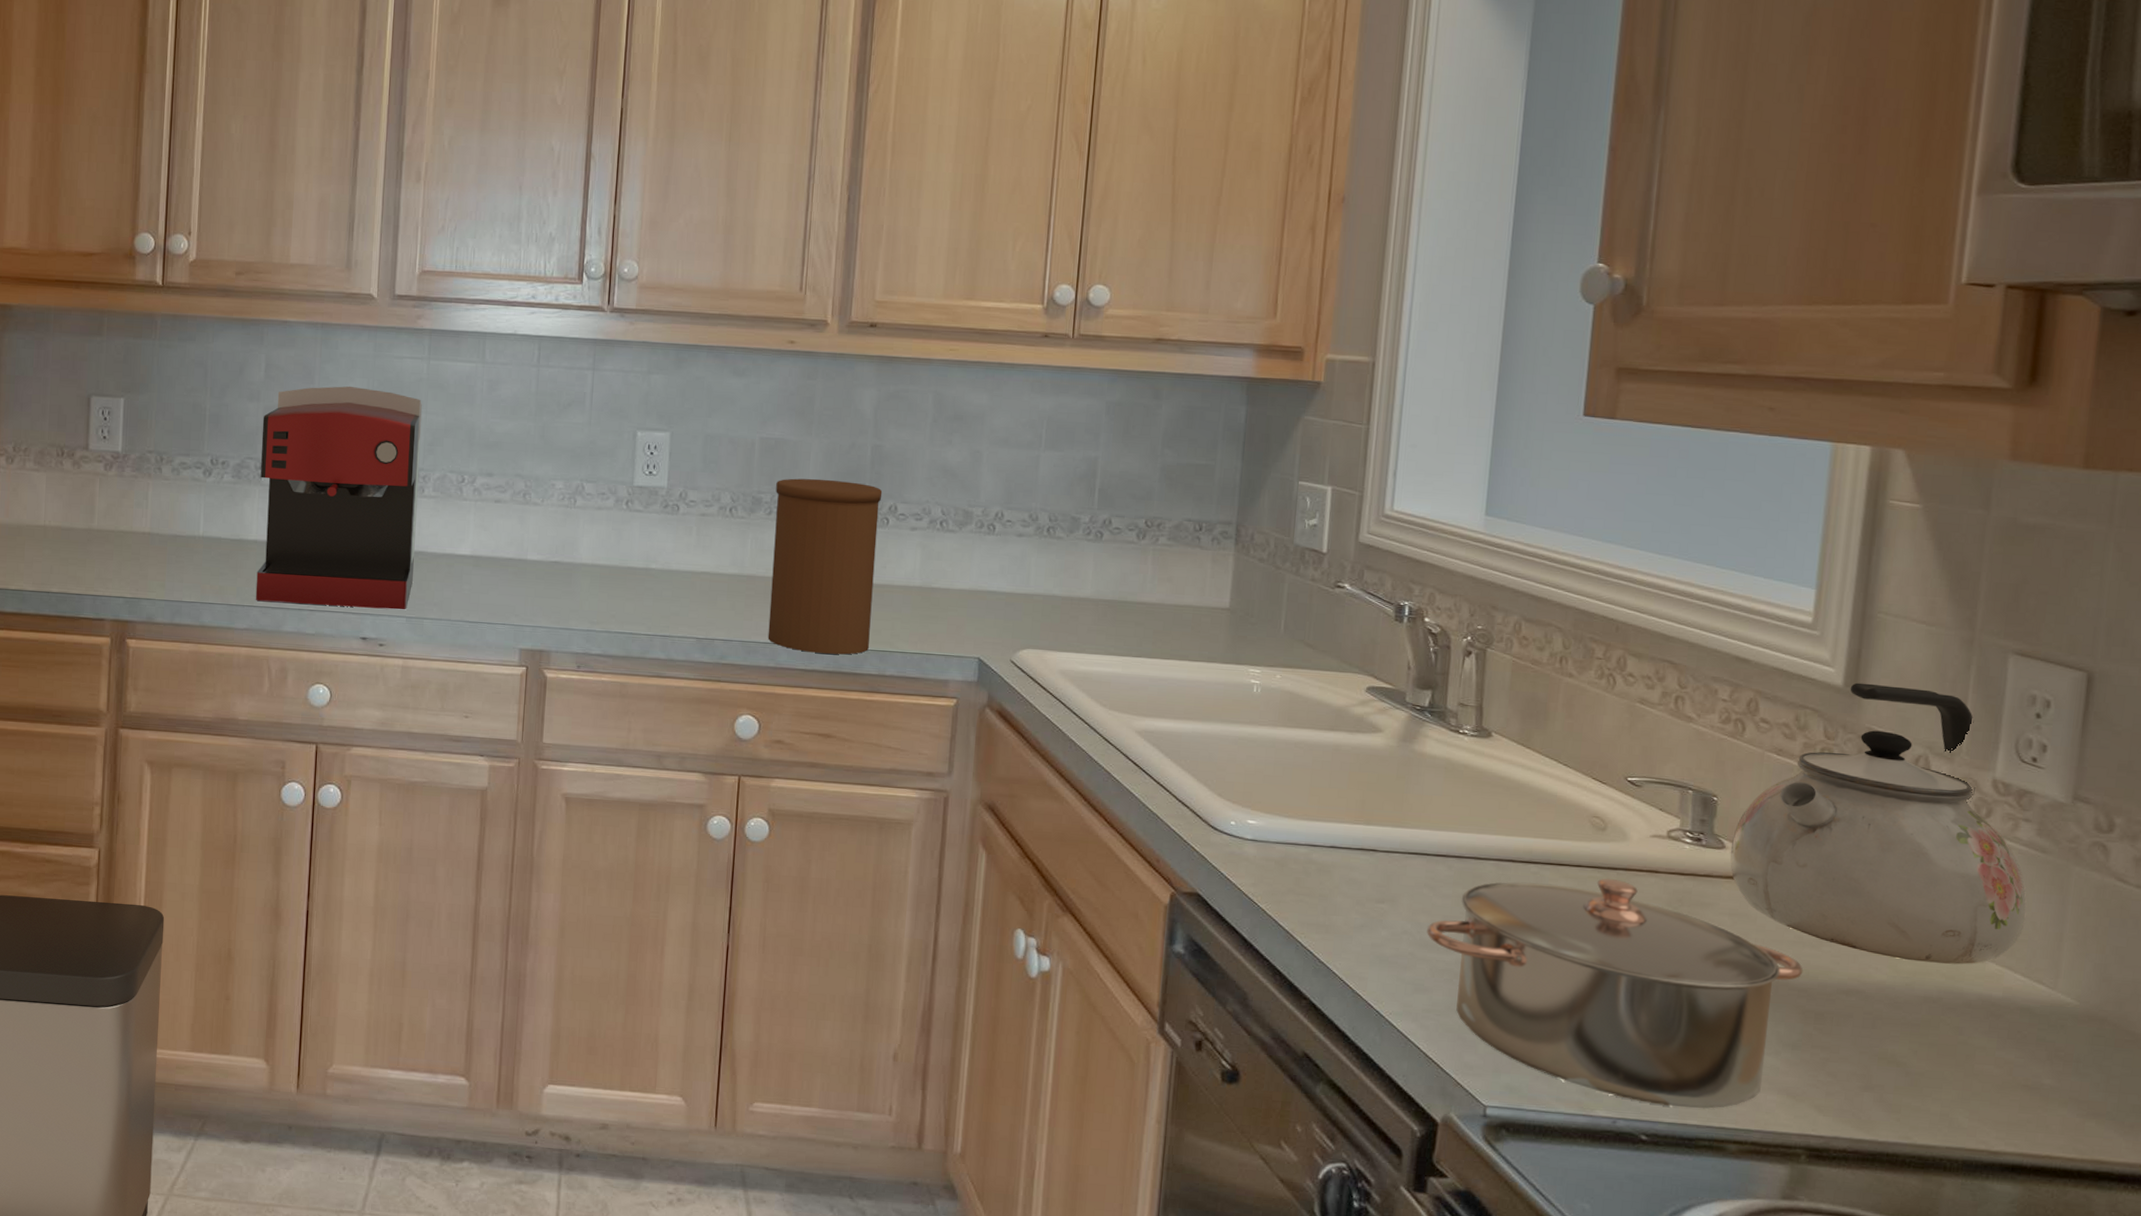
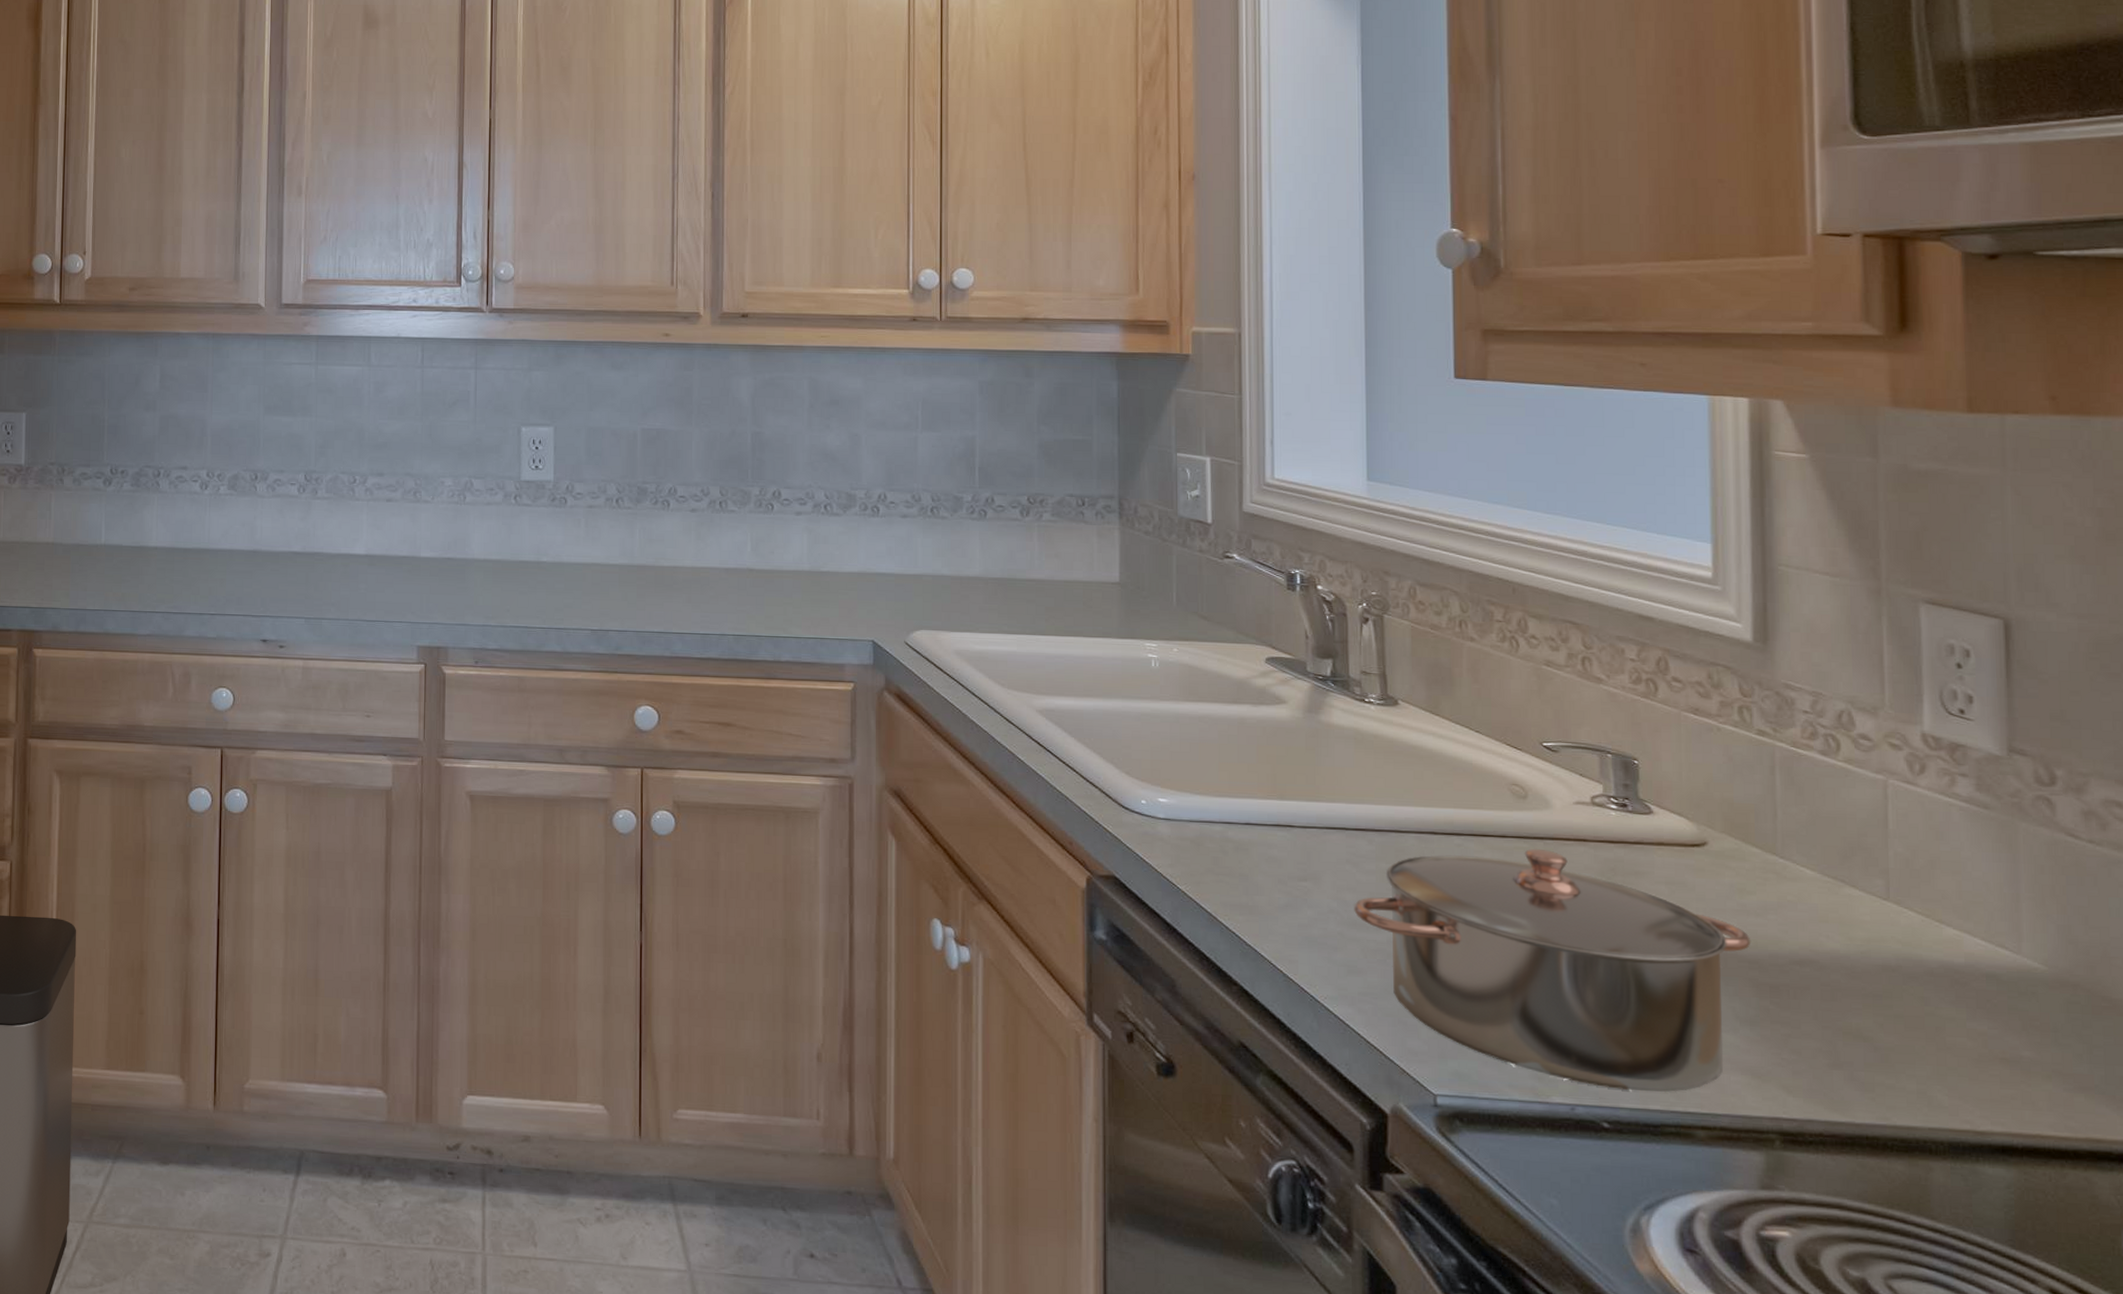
coffee maker: present [255,386,423,610] -> none [157,393,313,611]
canister: present [768,478,883,655] -> none [660,467,765,642]
kettle: present [1729,682,2027,965] -> none [1658,637,1977,931]

